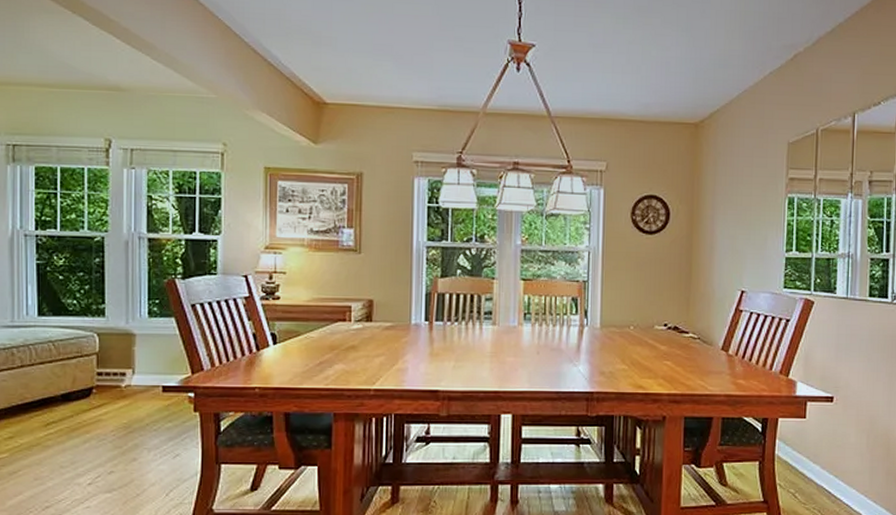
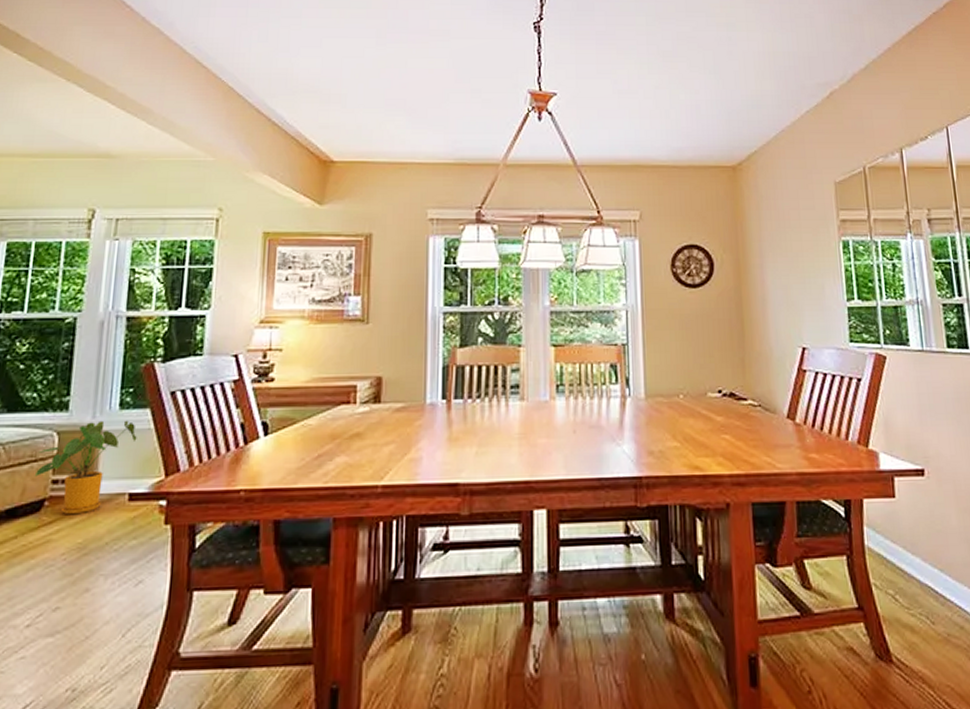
house plant: none [81,326,165,401] -> present [34,420,137,515]

